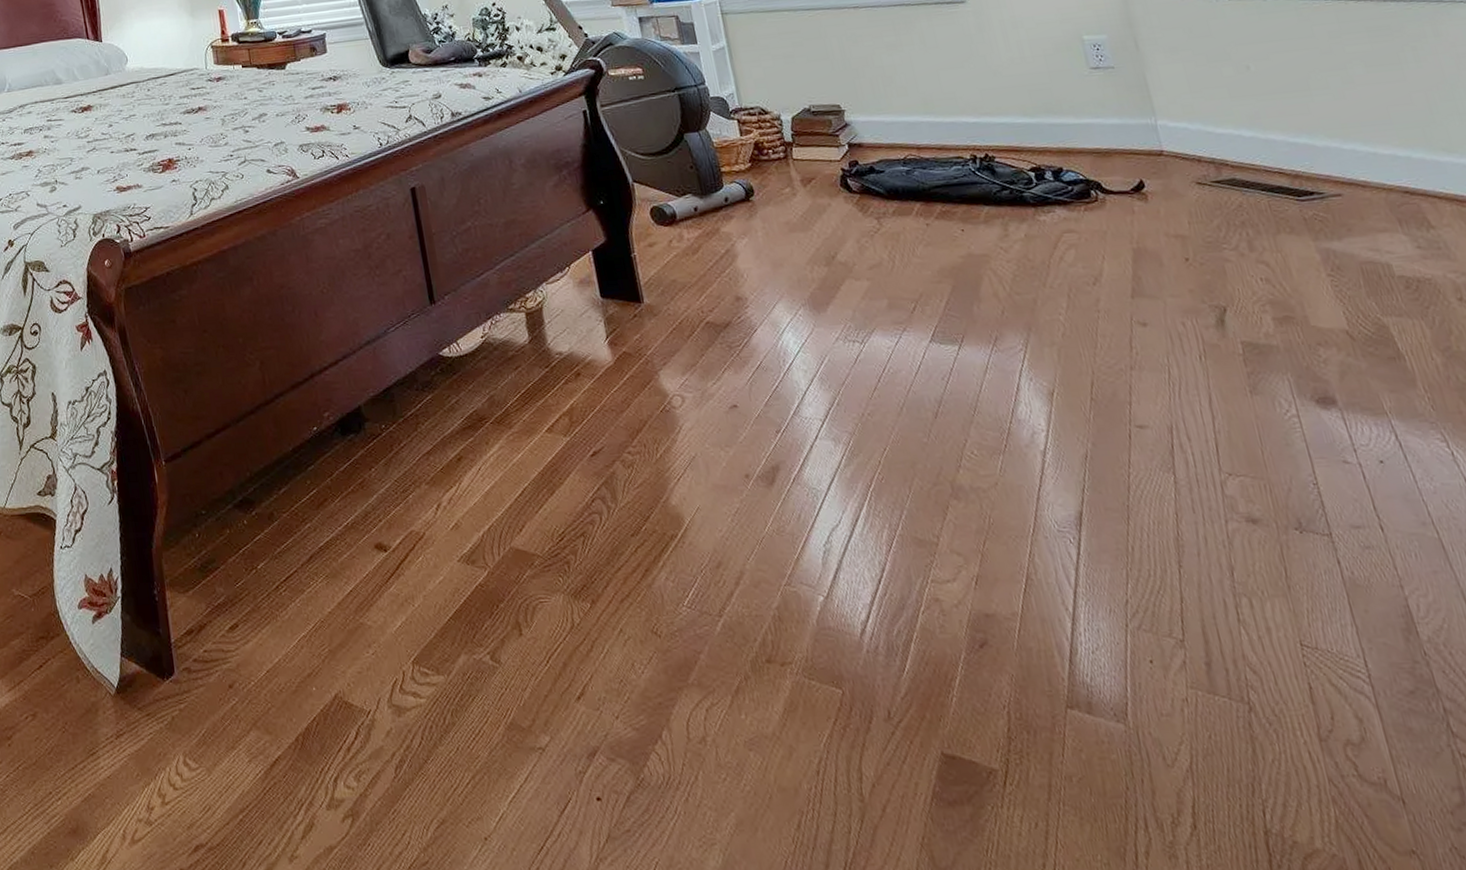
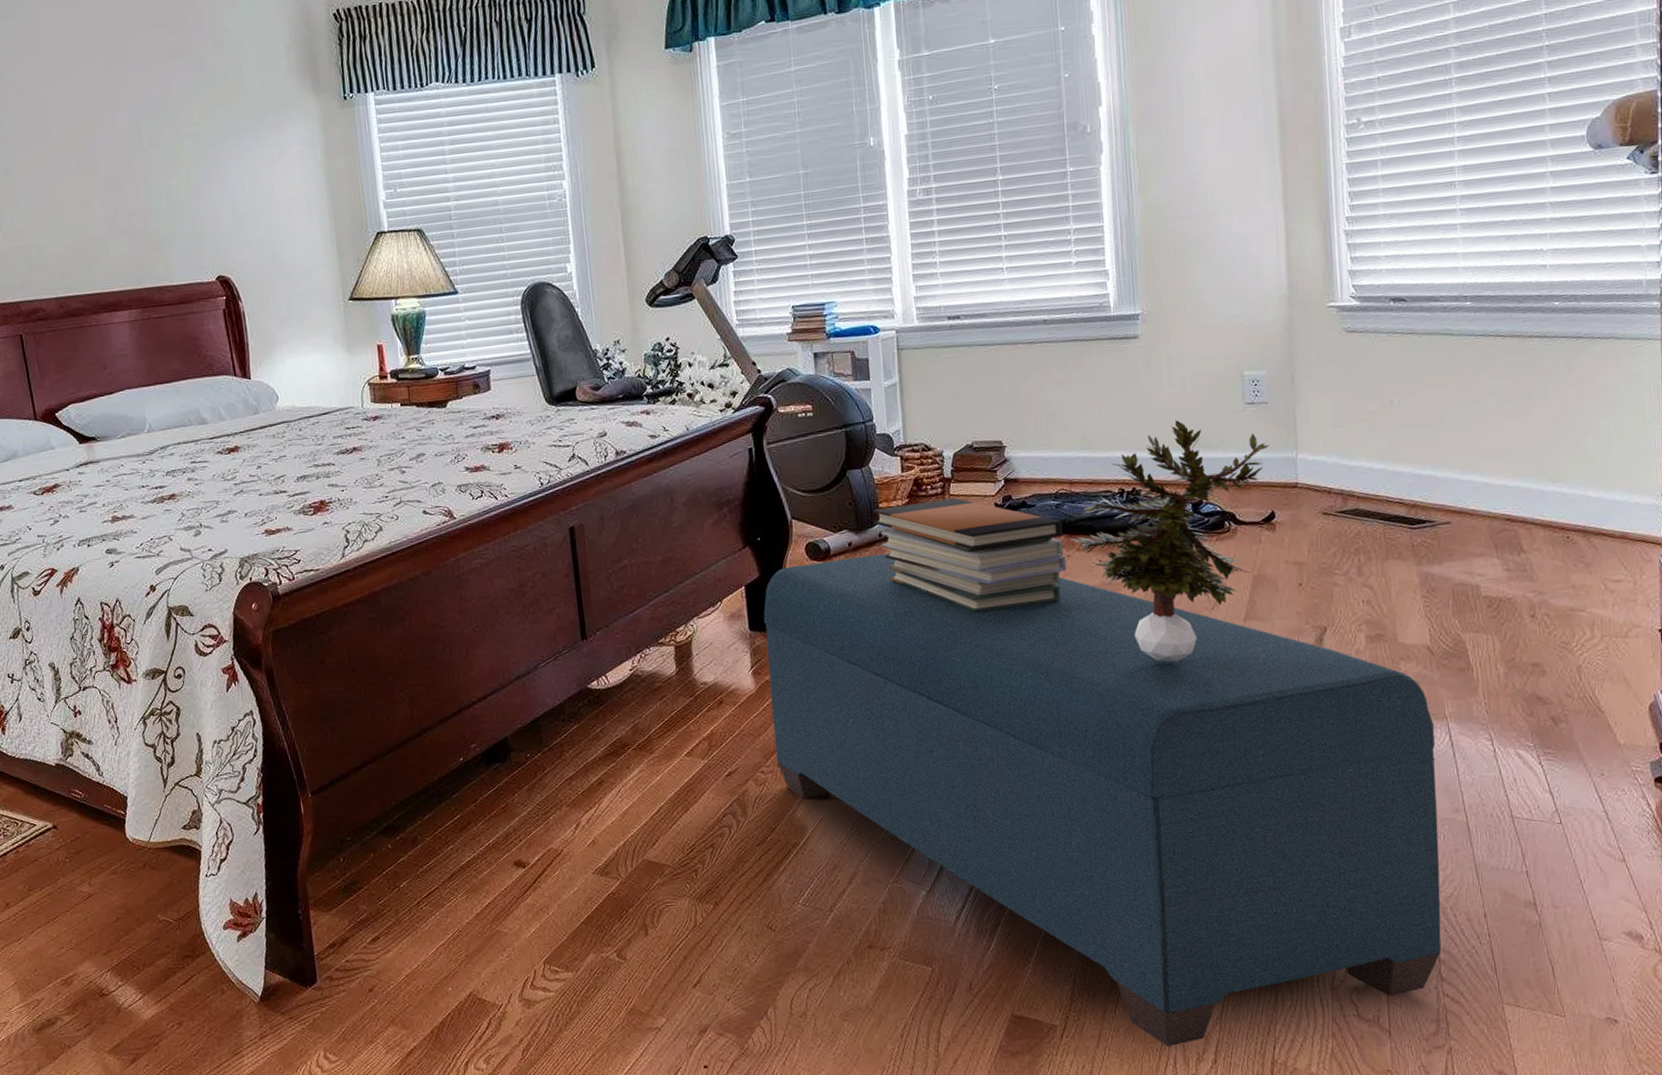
bench: none [613,219,1445,804] -> present [763,553,1442,1047]
book stack: none [716,163,928,283] -> present [873,498,1067,613]
potted plant: none [926,85,1132,343] -> present [1070,420,1269,663]

